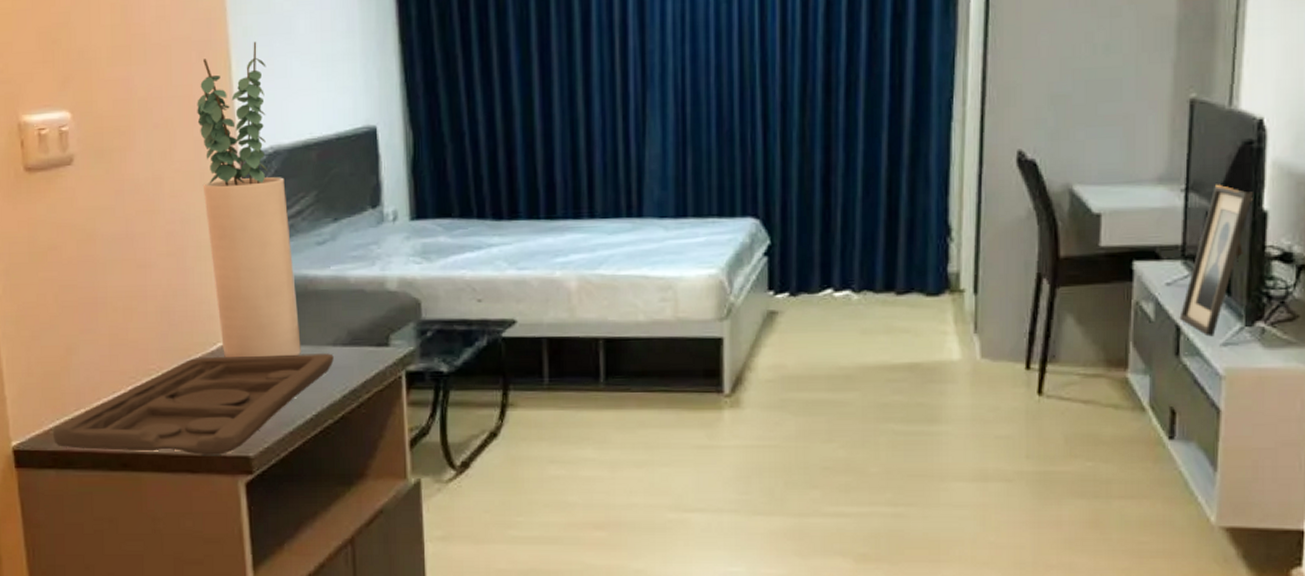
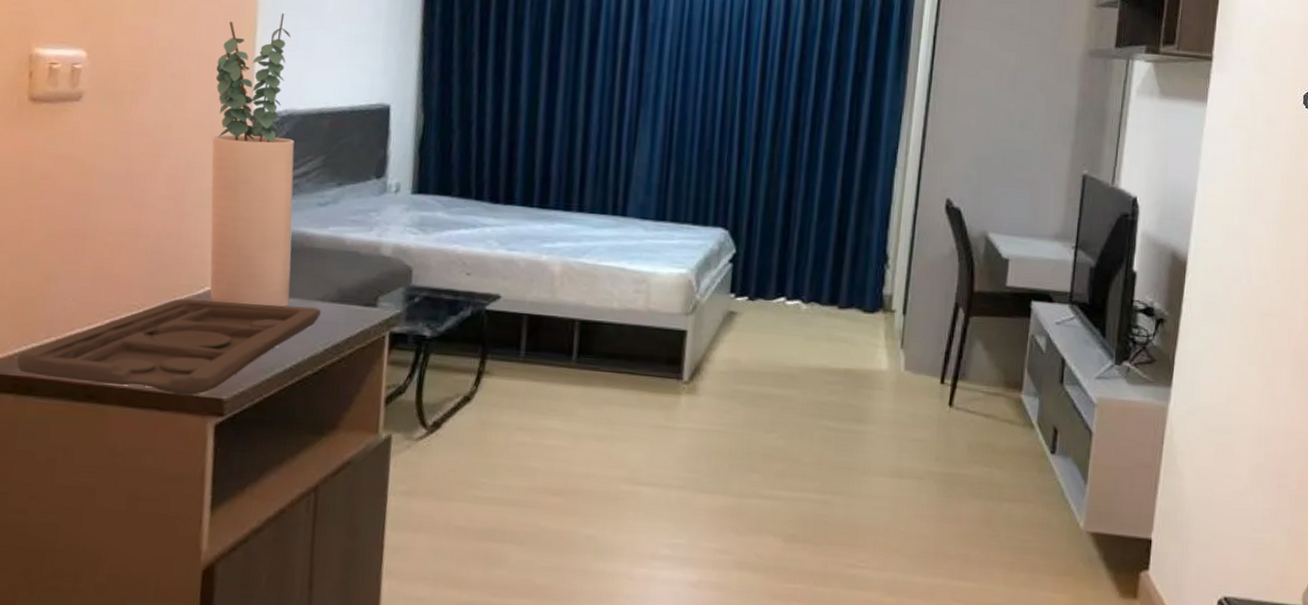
picture frame: present [1179,185,1253,337] -> none [1065,246,1126,371]

